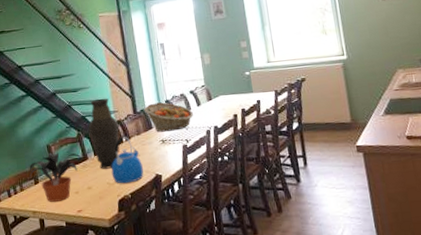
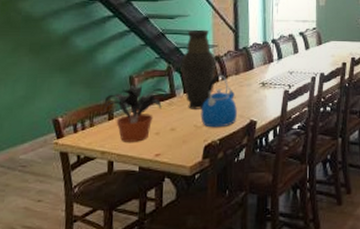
fruit basket: present [144,102,194,132] -> none [247,41,301,74]

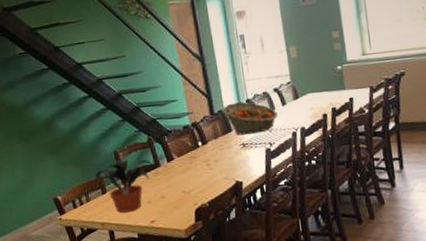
vase: present [181,29,217,109] -> none [159,98,195,177]
kettle: present [200,75,237,128] -> none [186,141,222,192]
fruit basket: none [247,41,301,74] -> present [222,102,279,135]

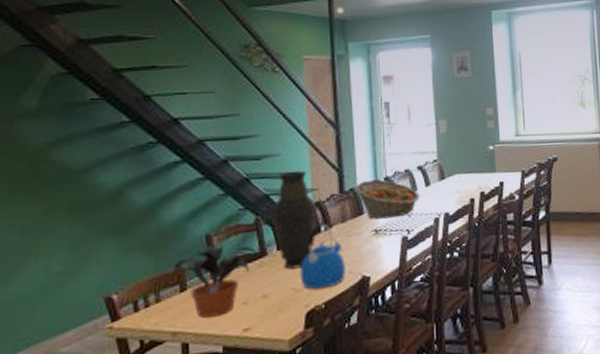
vase: none [159,98,195,177] -> present [272,170,317,269]
kettle: none [186,141,222,192] -> present [300,224,345,290]

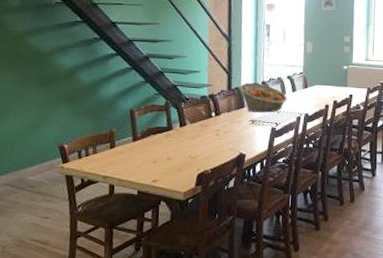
potted plant: present [173,245,262,318] -> none [106,117,168,169]
vase: present [272,170,317,269] -> none [177,69,211,142]
kettle: present [300,224,345,290] -> none [194,112,228,159]

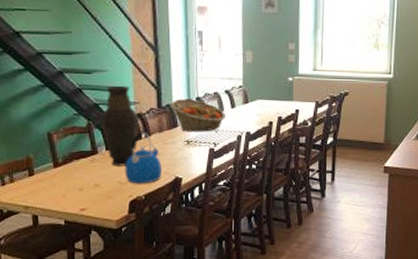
vase: none [177,69,211,142] -> present [101,85,139,166]
kettle: none [194,112,228,159] -> present [124,133,162,184]

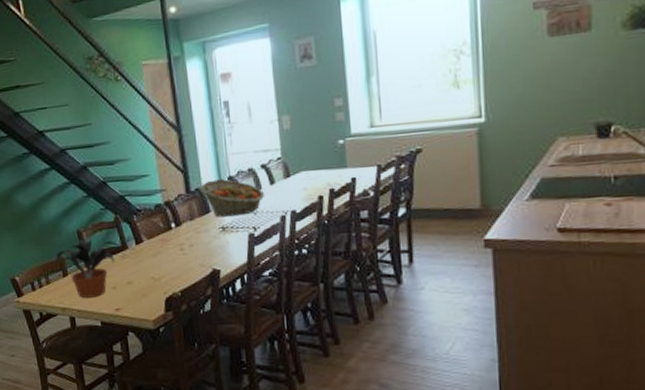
potted plant: none [22,141,93,197] -> present [56,239,124,298]
vase: present [101,85,139,166] -> none [128,173,167,261]
kettle: present [124,133,162,184] -> none [156,222,197,279]

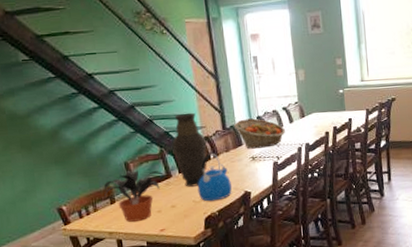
vase: none [128,173,167,261] -> present [172,112,207,187]
kettle: none [156,222,197,279] -> present [197,154,232,202]

